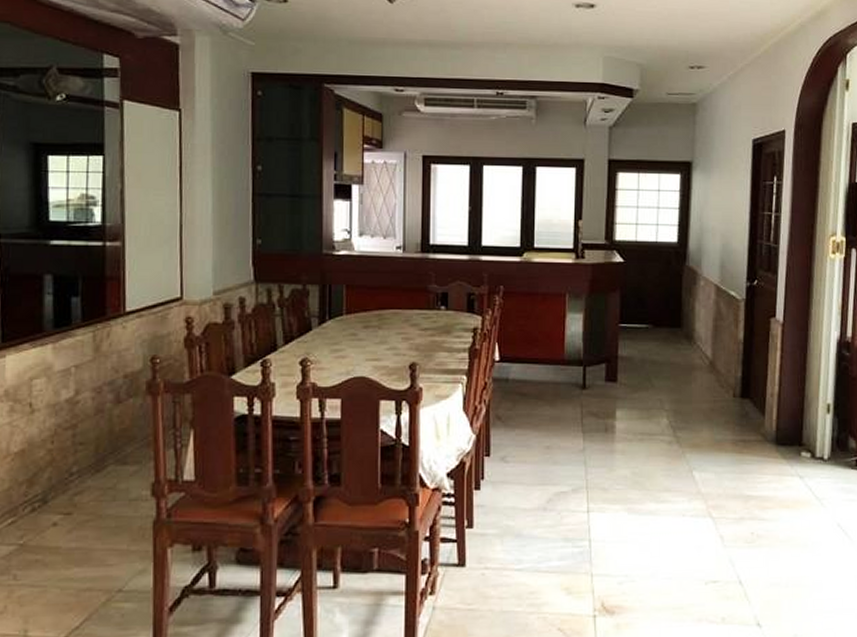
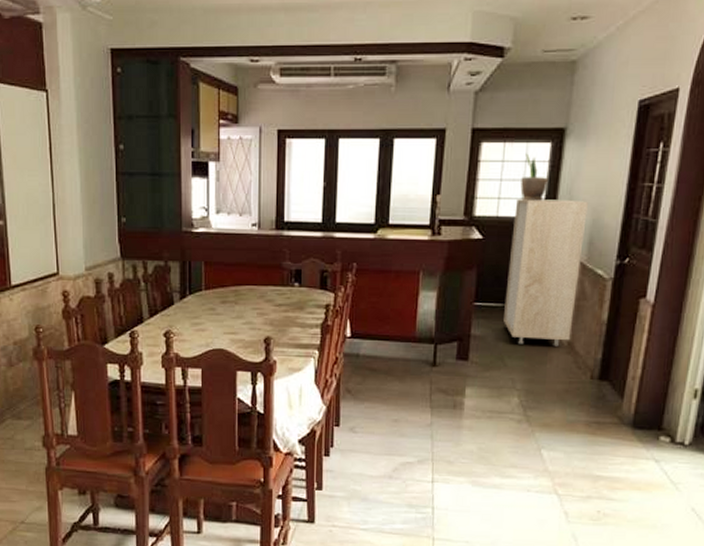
storage cabinet: none [648,225,717,366] -> present [504,199,588,347]
potted plant: none [656,183,680,227] -> present [520,153,548,201]

